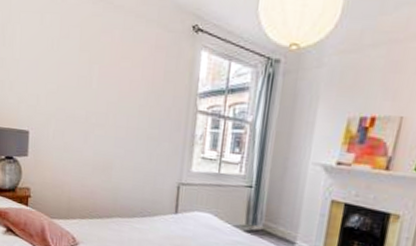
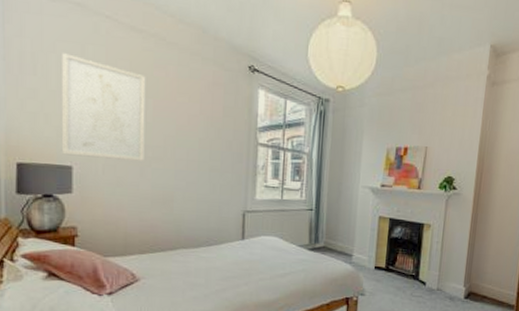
wall art: none [22,23,94,128] -> present [62,53,146,161]

